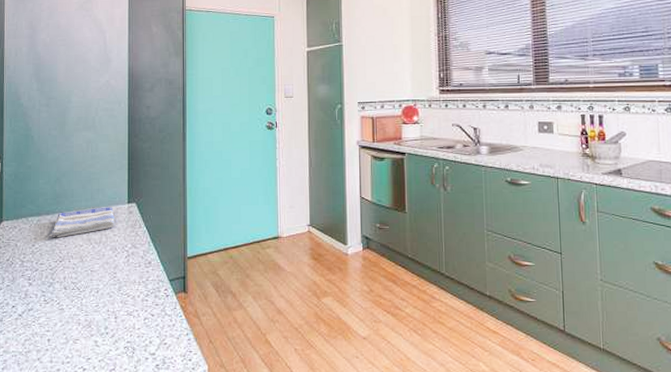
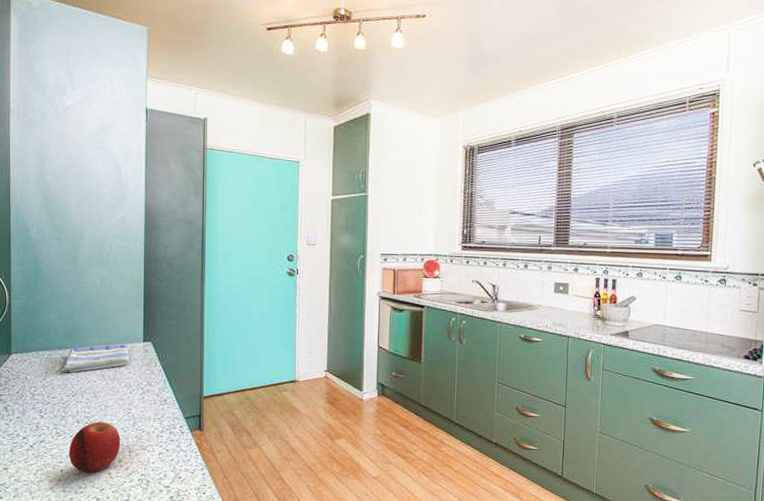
fruit: none [55,287,107,340] -> present [68,421,121,472]

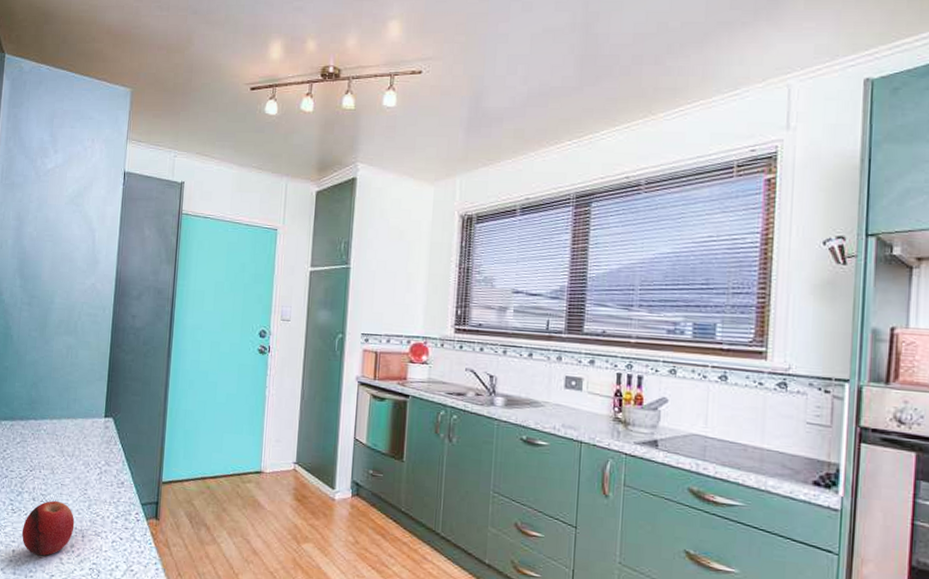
dish towel: present [62,344,129,373] -> none [22,418,90,446]

